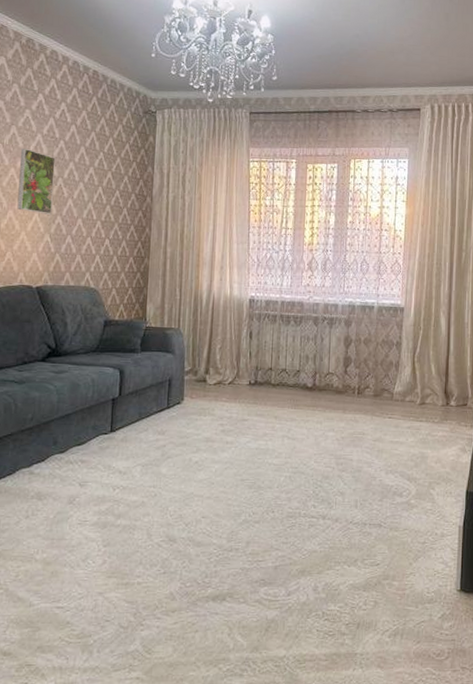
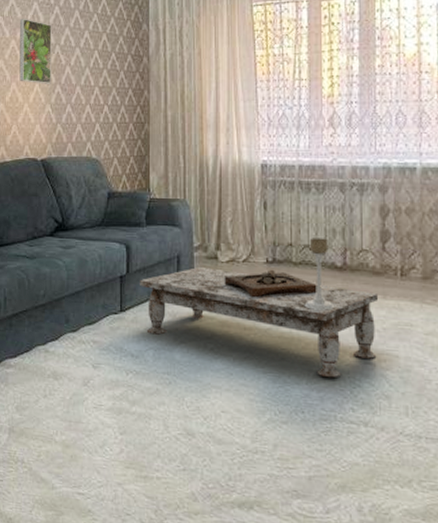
coffee table: none [131,388,340,481] -> present [140,266,379,378]
wooden tray: none [211,390,291,416] -> present [224,269,317,298]
candle holder: none [279,363,303,424] -> present [304,238,334,311]

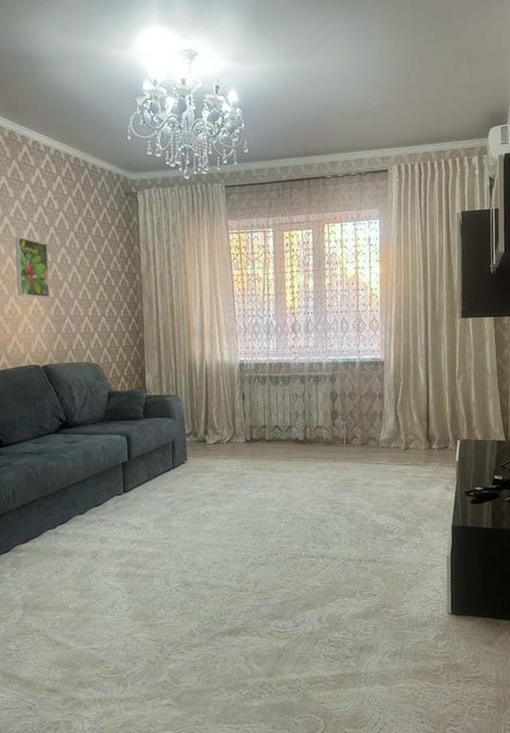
coffee table: present [140,266,379,378] -> none [140,449,331,526]
wooden tray: present [224,269,317,298] -> none [212,447,285,471]
candle holder: present [304,238,334,311] -> none [276,419,298,475]

